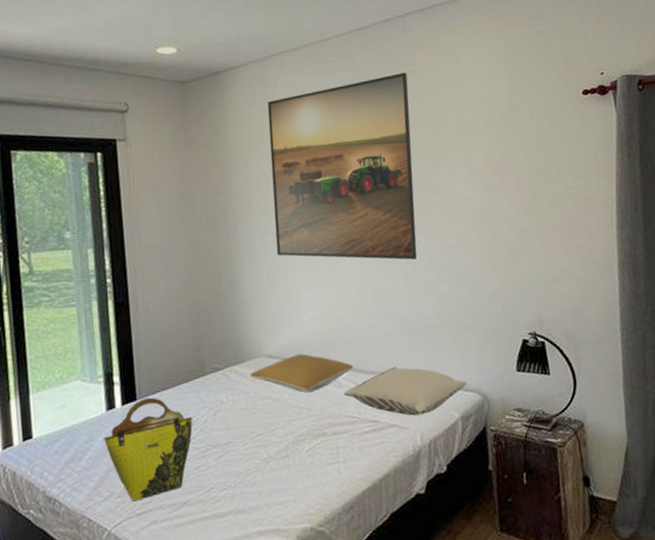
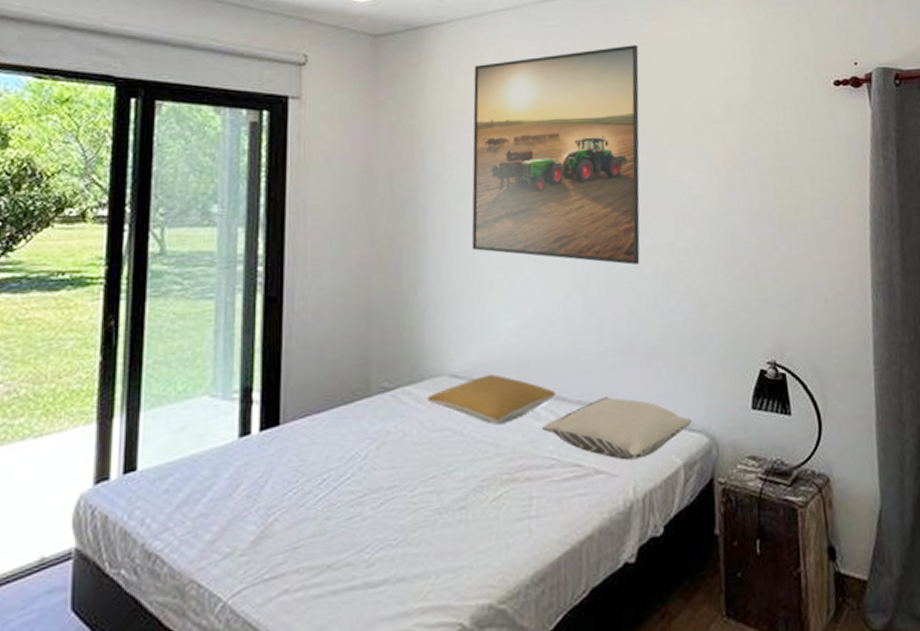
tote bag: present [104,397,193,502] -> none [231,422,349,562]

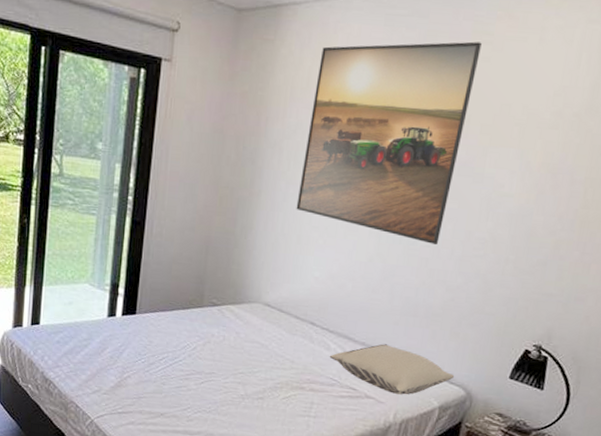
pillow: present [427,374,556,424] -> none [244,309,346,347]

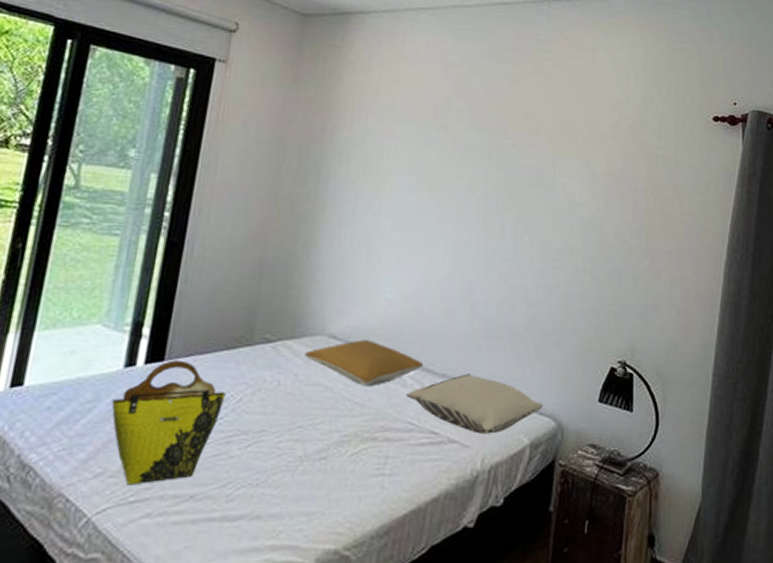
tote bag: none [101,314,183,401] -> present [111,360,226,485]
pillow: none [244,309,346,347] -> present [304,340,424,386]
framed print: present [296,41,482,246] -> none [365,55,543,258]

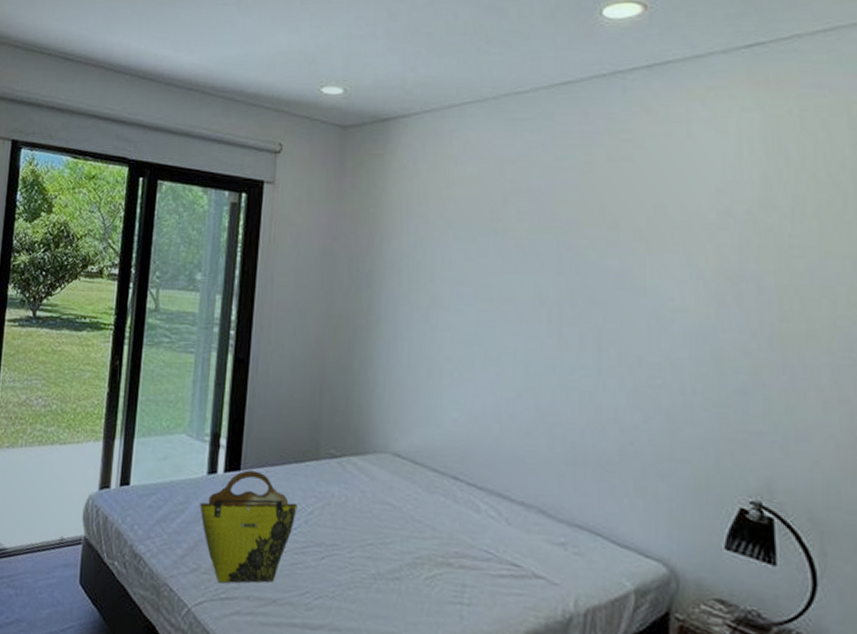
pillow: present [304,340,424,386] -> none [370,459,498,509]
pillow: present [405,374,544,434] -> none [480,503,650,574]

